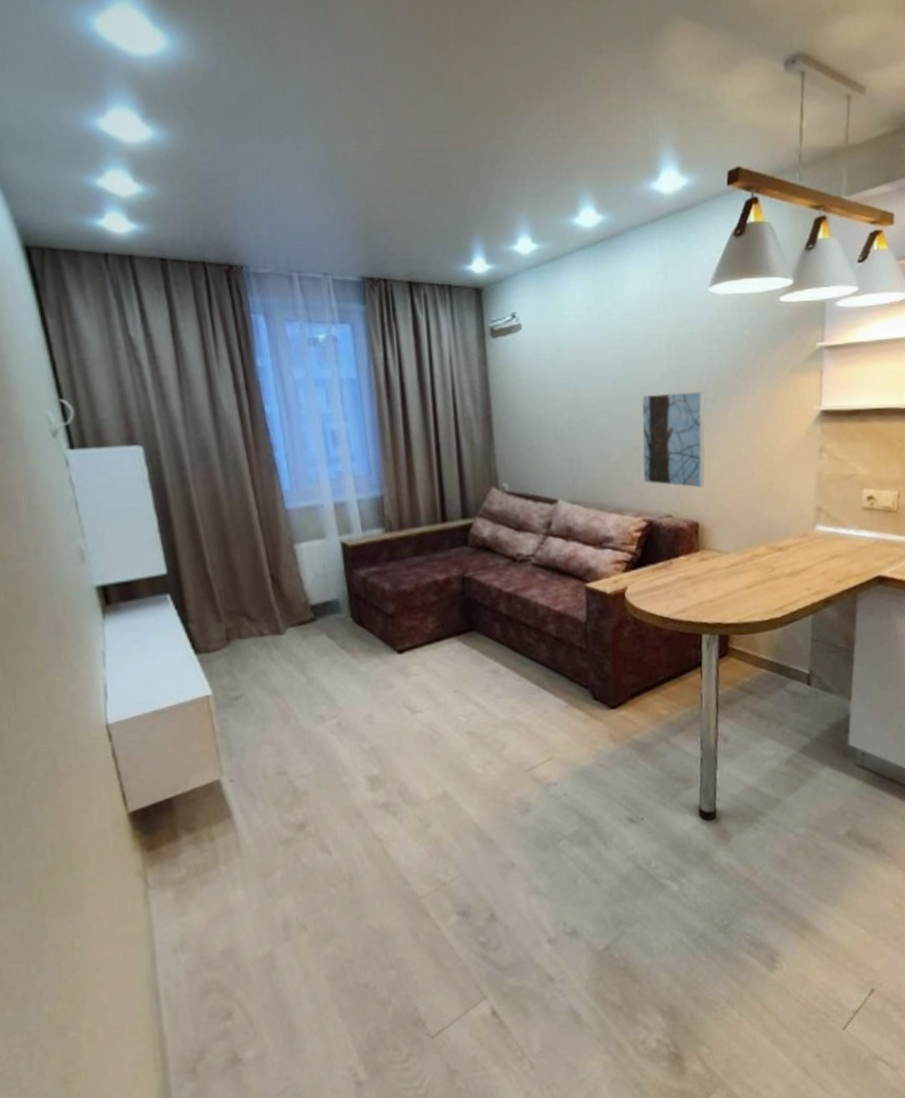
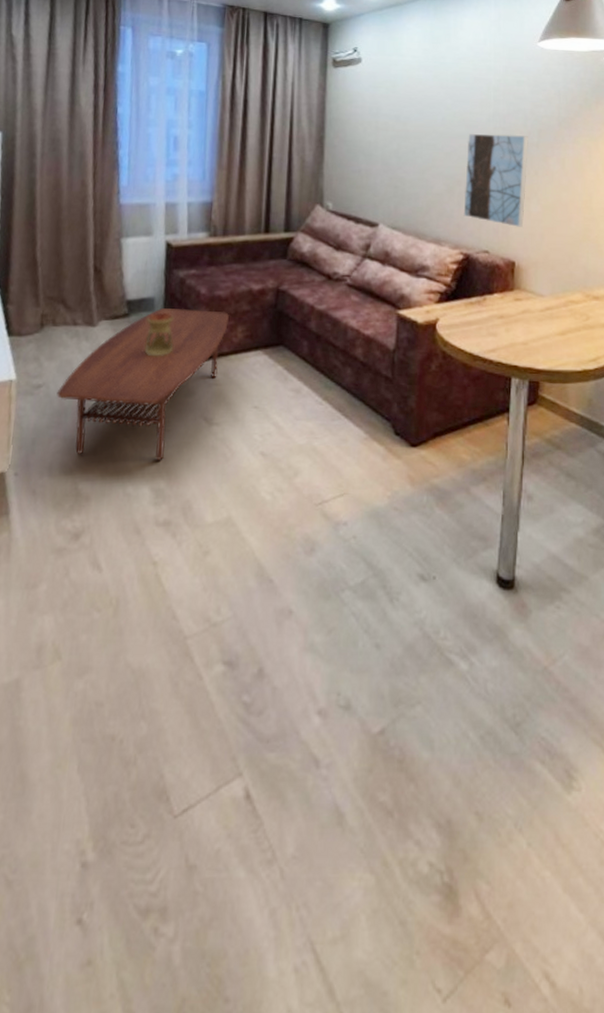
coffee table: none [256,604,418,755] -> present [56,308,229,461]
oil burner: none [334,613,365,657] -> present [144,313,174,357]

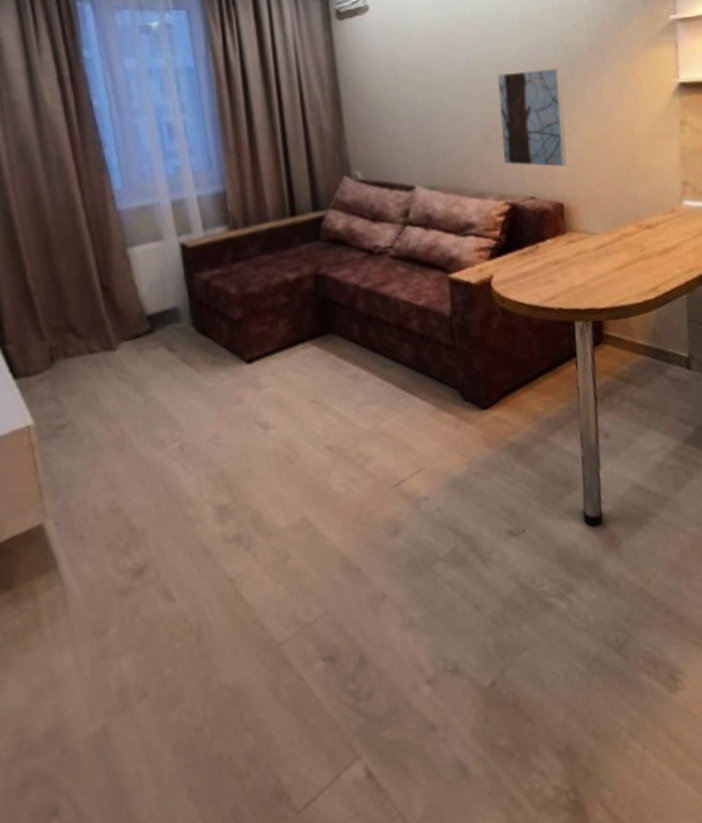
coffee table: present [56,308,229,461] -> none [85,307,268,488]
oil burner: present [144,313,174,357] -> none [174,321,210,371]

